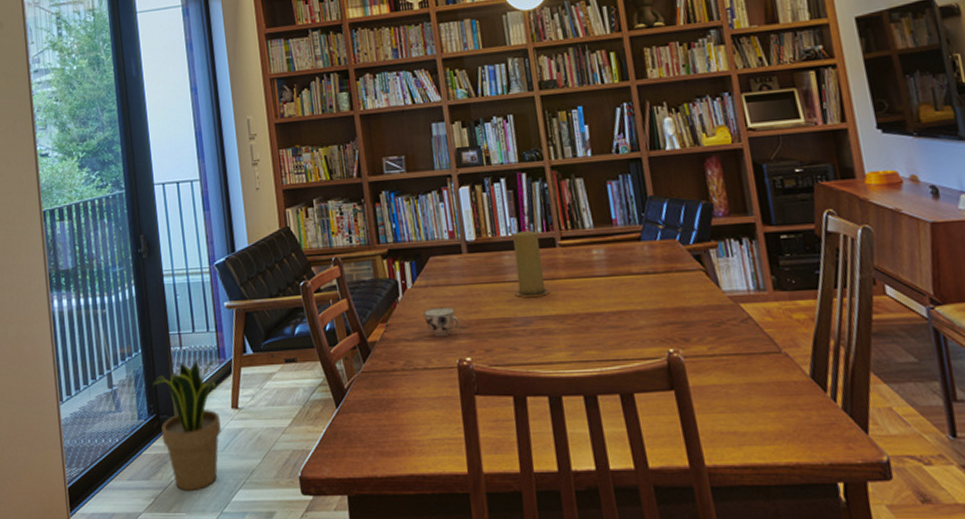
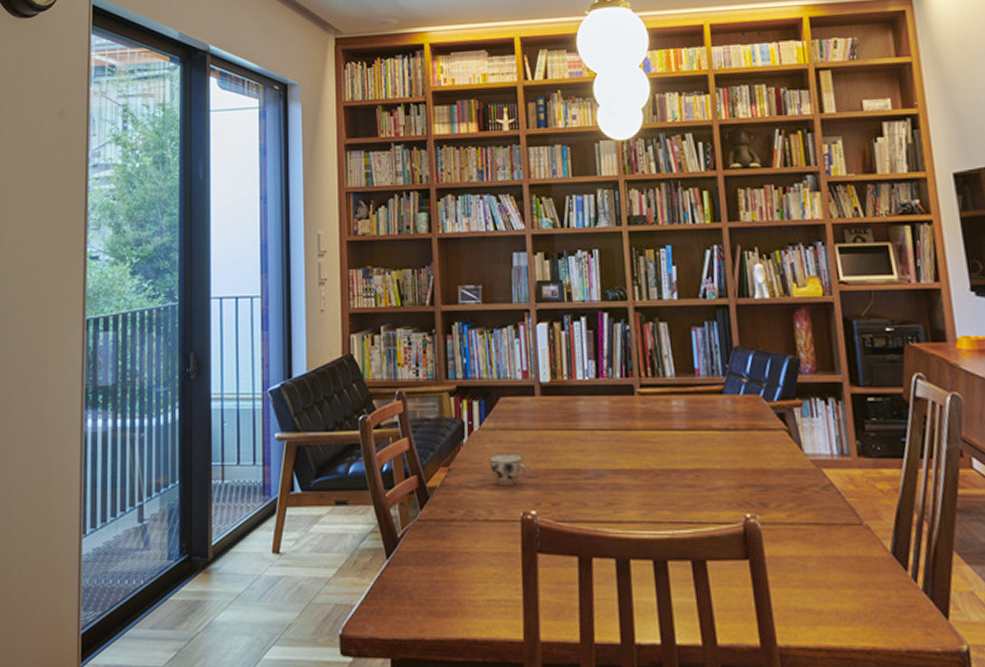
potted plant: present [152,359,221,490] -> none [188,495,261,644]
candle: present [513,231,550,297] -> none [587,376,624,447]

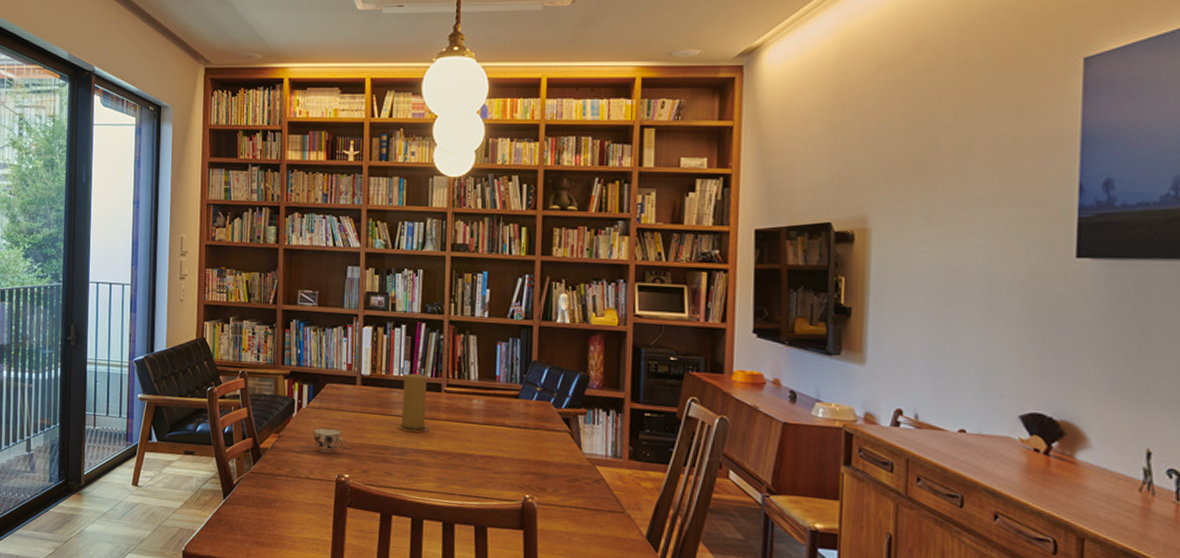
candle: none [587,376,624,447] -> present [397,374,428,433]

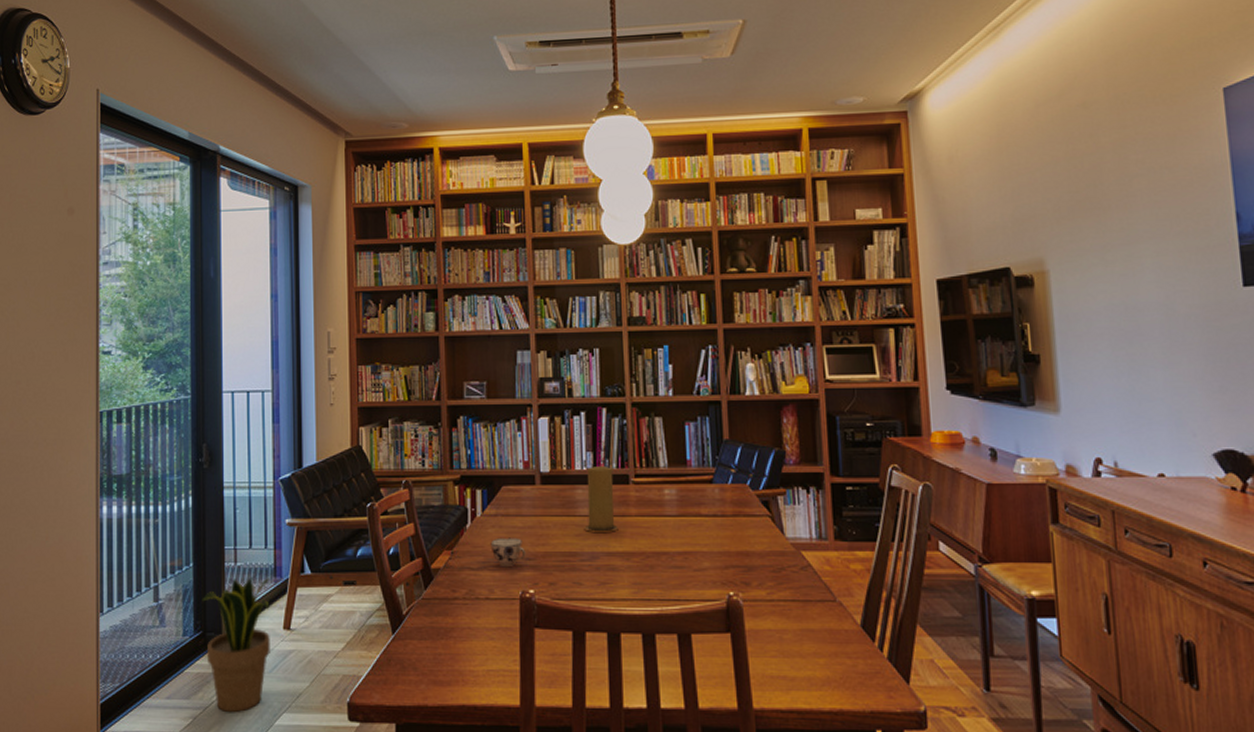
potted plant: none [65,439,124,548] -> present [202,576,272,712]

